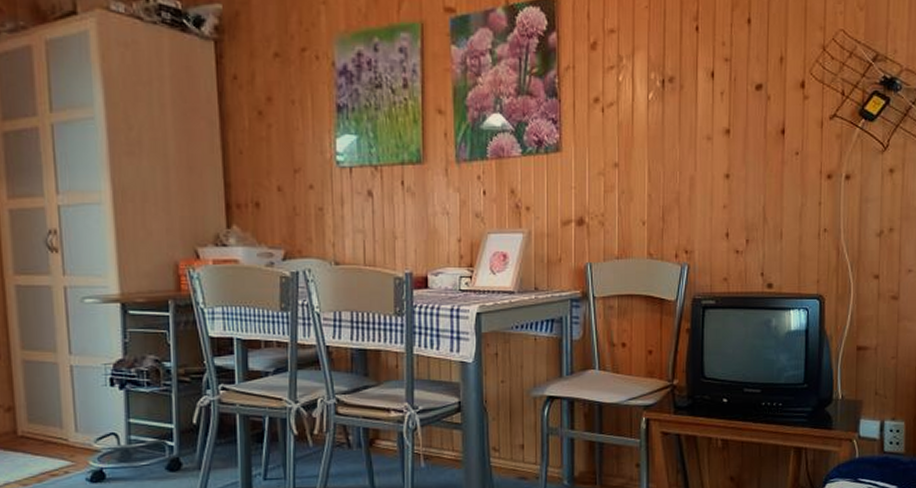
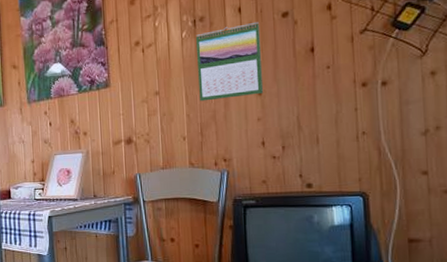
calendar: none [664,91,733,180] -> present [196,21,264,102]

